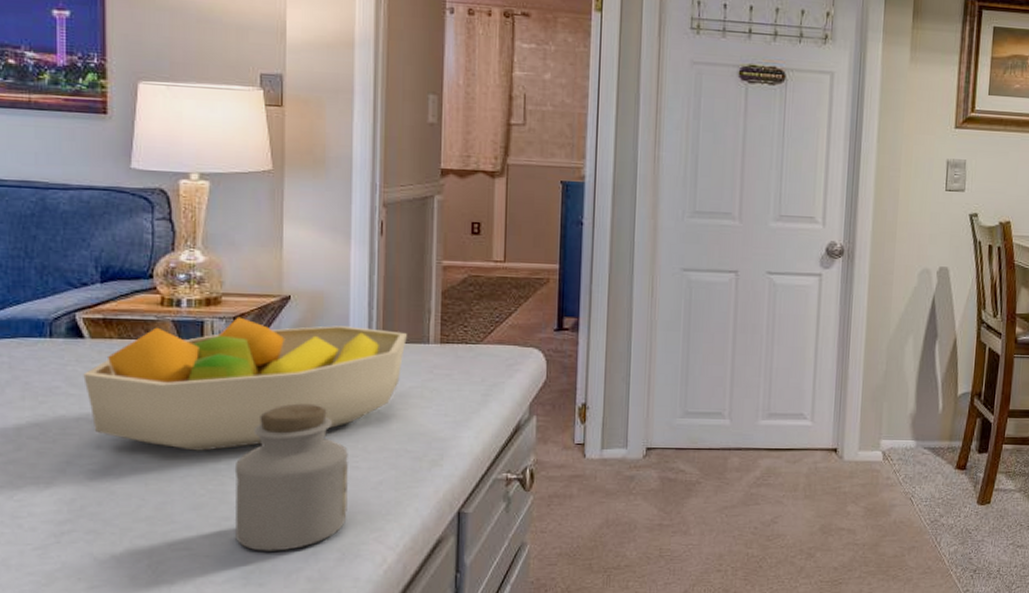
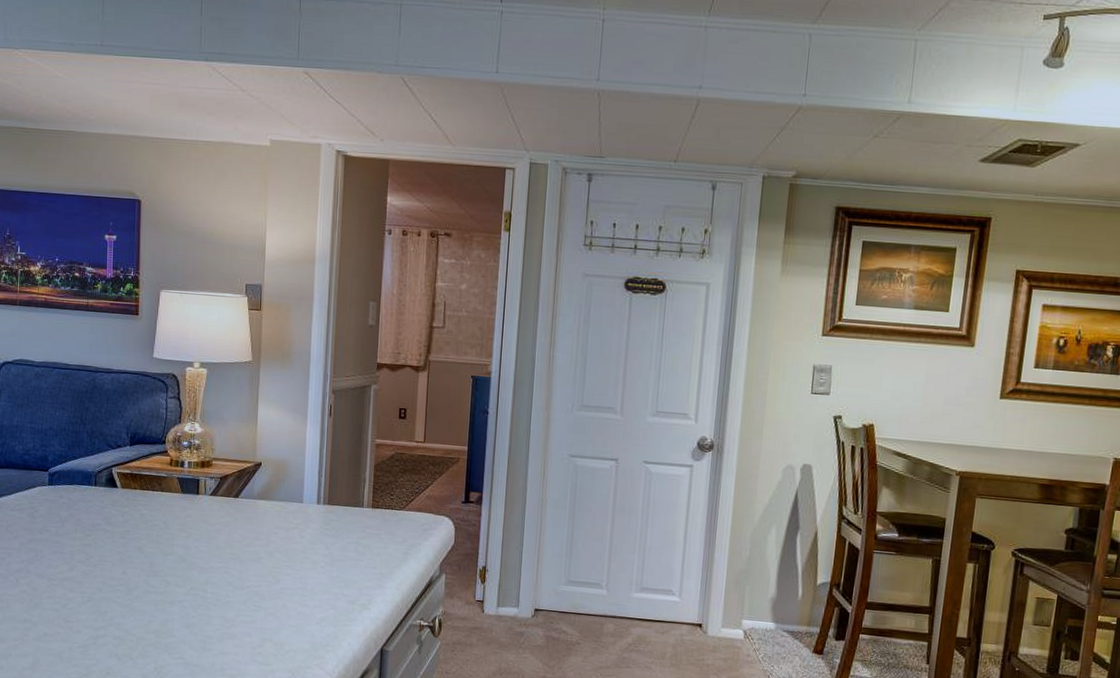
fruit bowl: present [83,317,407,451] -> none [116,477,347,582]
jar: present [236,403,348,551] -> none [216,549,300,667]

